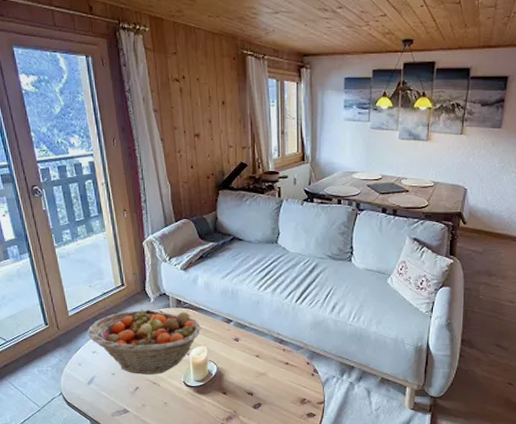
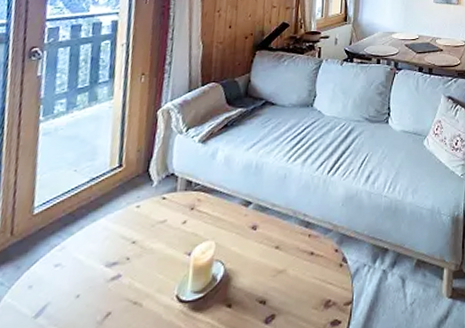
fruit basket: present [87,309,202,375] -> none [53,196,213,292]

